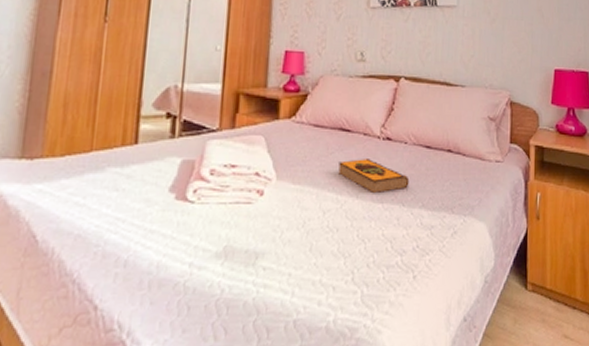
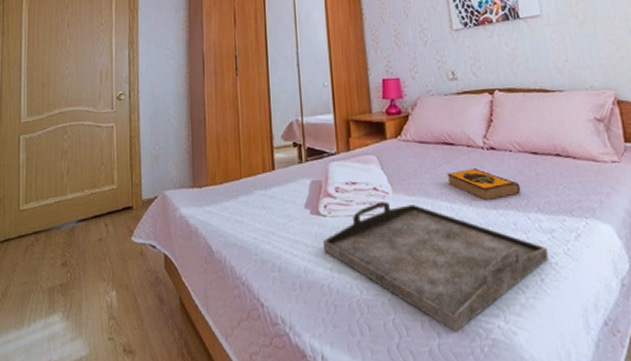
serving tray: none [184,189,424,333] -> present [322,201,548,332]

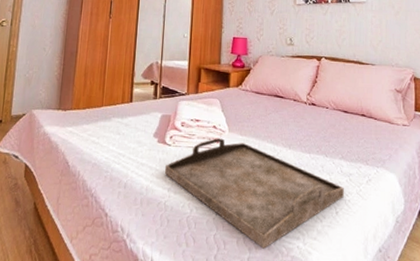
hardback book: present [446,167,521,201] -> none [274,118,331,146]

